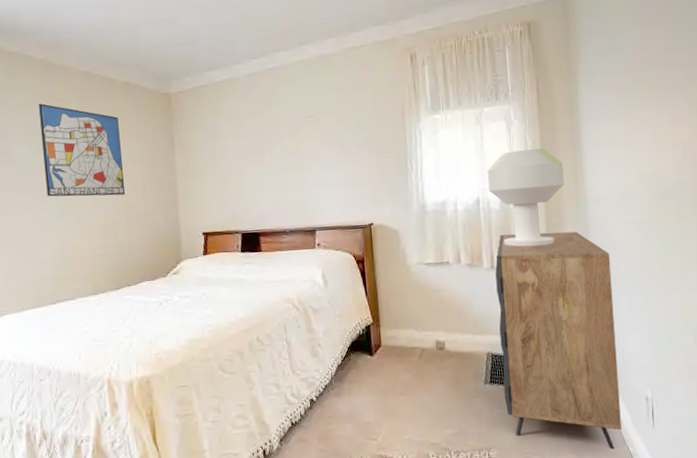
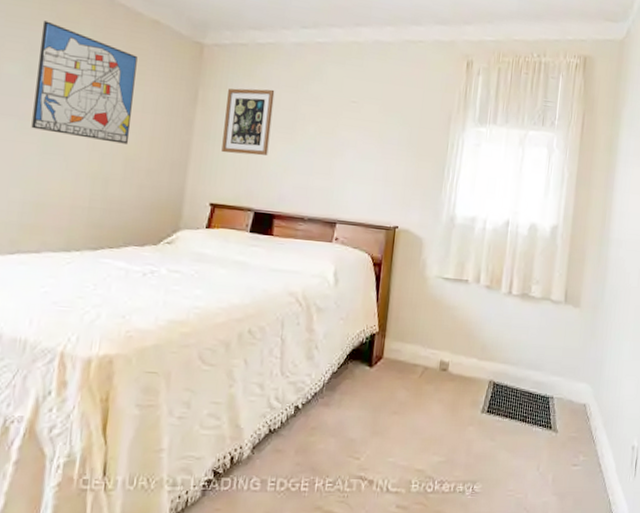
wall art: none [199,121,243,186] -> present [221,88,275,156]
table lamp: present [487,148,564,247] -> none [519,179,594,280]
dresser: present [495,231,621,450] -> none [498,261,623,496]

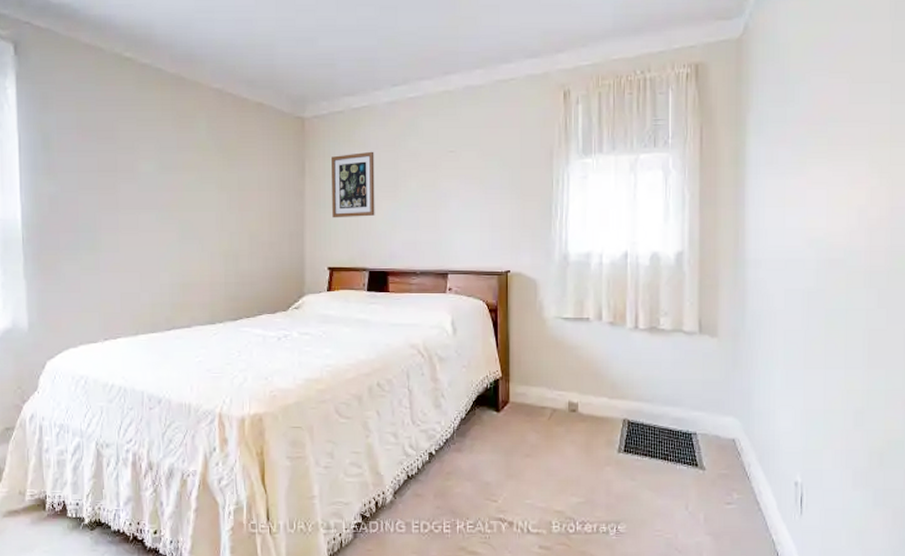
wall art: present [31,21,138,144] -> none [166,120,251,222]

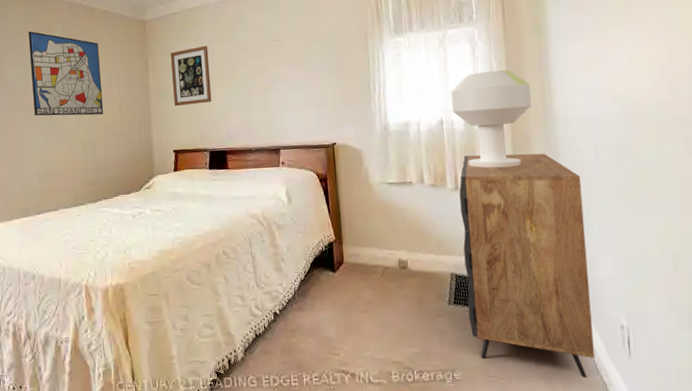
wall art: none [166,120,251,222] -> present [28,31,104,116]
table lamp: none [638,202,723,308] -> present [451,69,531,168]
dresser: none [638,293,767,536] -> present [459,153,594,378]

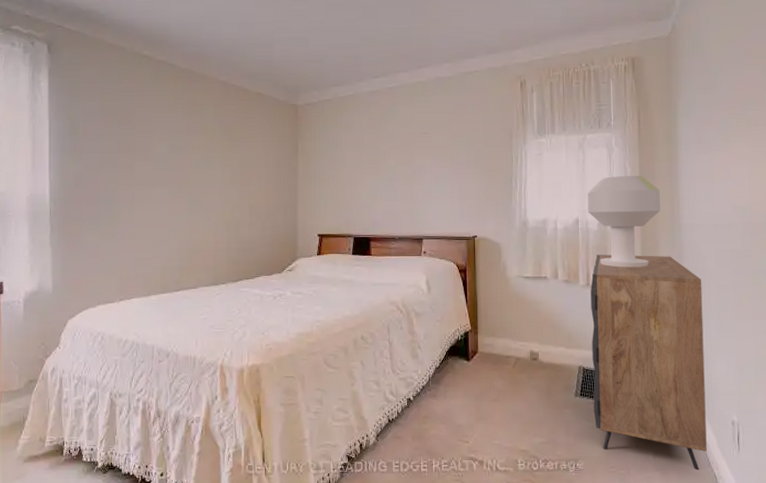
wall art: present [28,31,104,116] -> none [178,108,251,195]
wall art: present [171,45,212,107] -> none [321,133,359,192]

